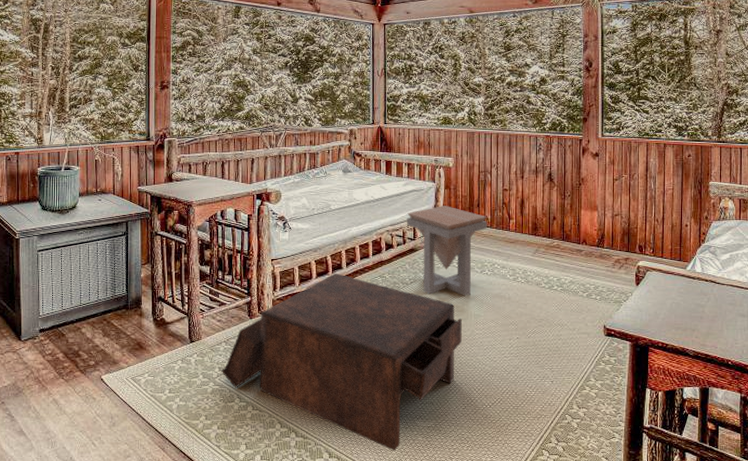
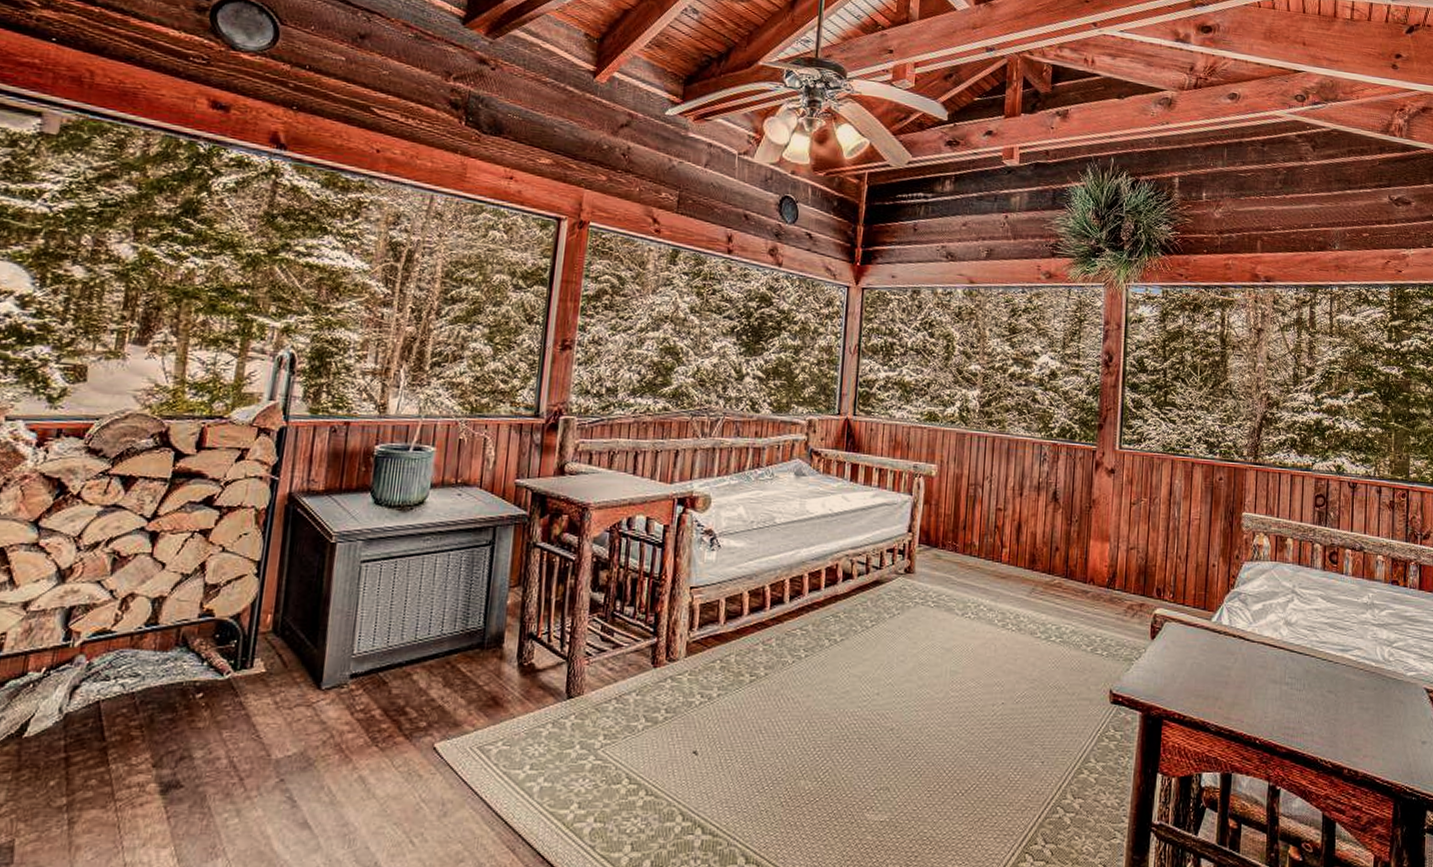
coffee table: present [221,272,462,451] -> none [606,608,934,855]
side table: present [407,206,487,297] -> none [872,526,975,647]

